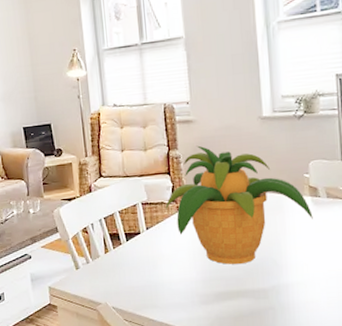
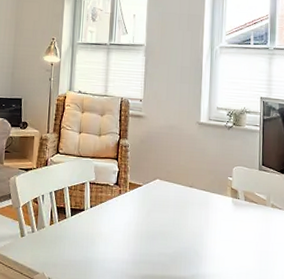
potted plant: present [165,145,313,265] -> none [110,138,232,251]

